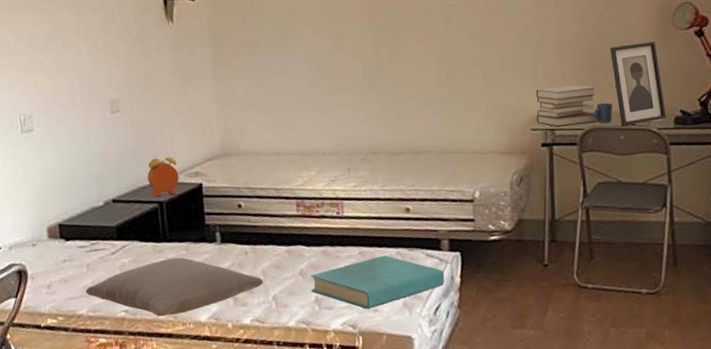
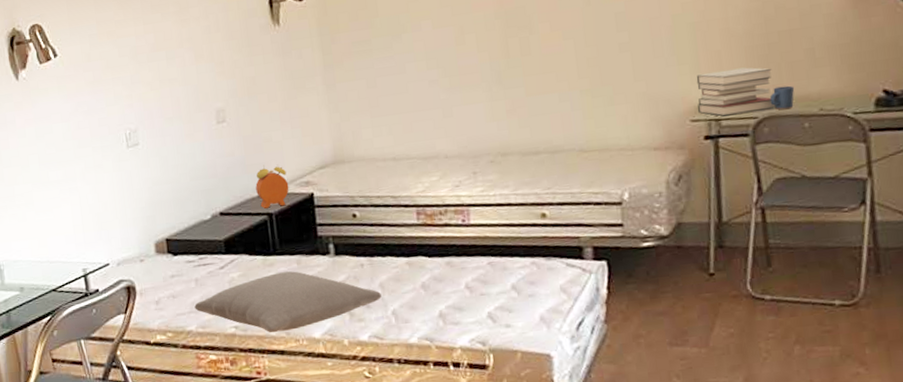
book: present [310,255,445,309] -> none [433,265,589,325]
picture frame: present [609,41,667,126] -> none [789,10,865,112]

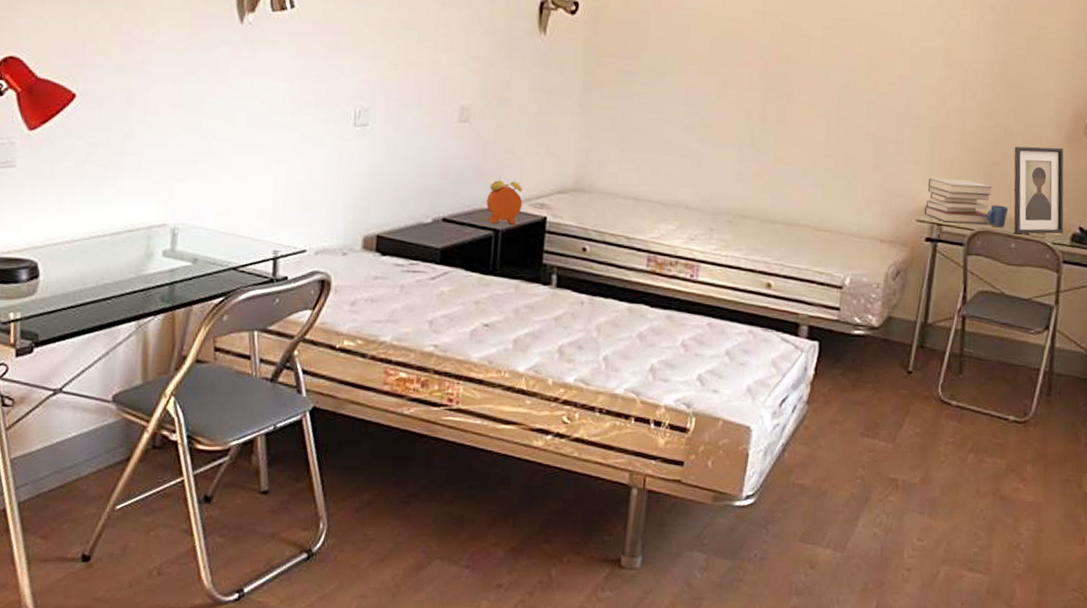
pillow: present [194,271,382,333] -> none [394,295,596,360]
picture frame: none [789,10,865,112] -> present [1013,146,1064,235]

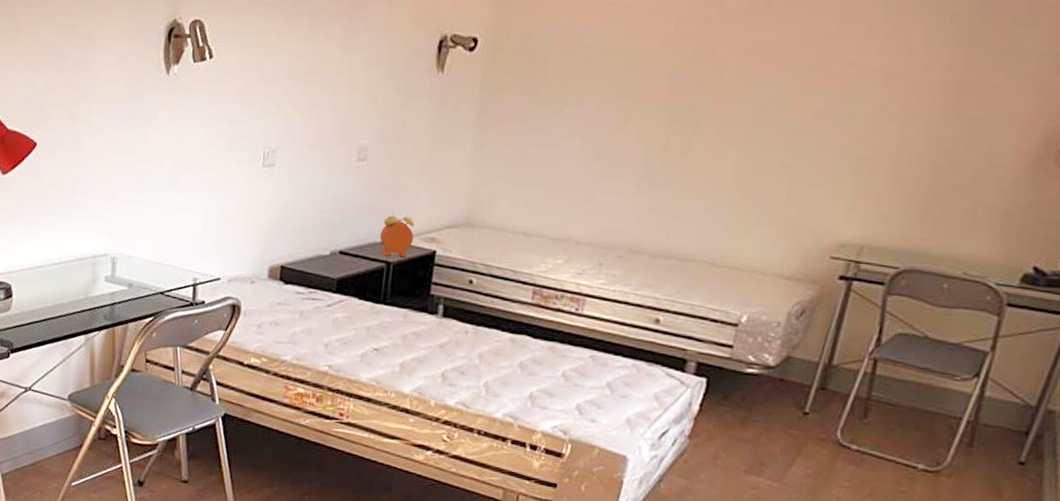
books: present [924,178,993,225] -> none [840,212,928,263]
mug: present [986,204,1009,228] -> none [916,241,945,267]
picture frame: present [1013,146,1064,235] -> none [948,176,1025,275]

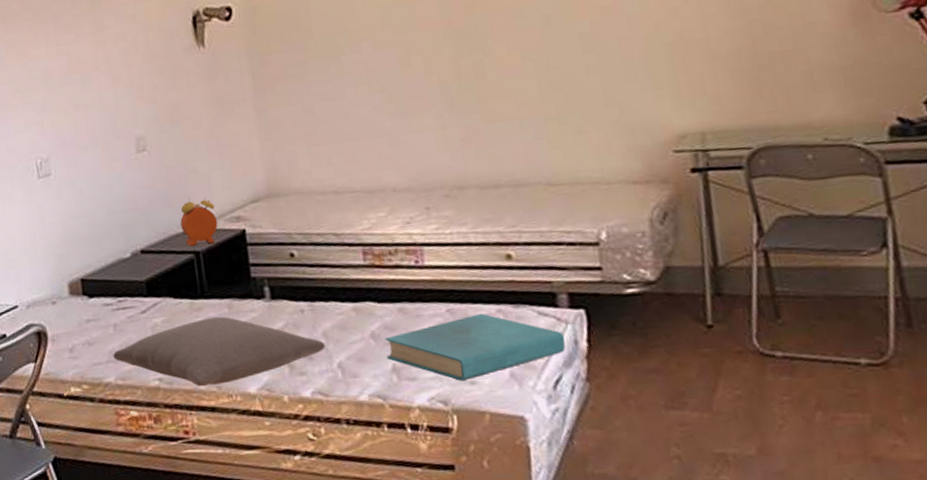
pillow: none [294,322,478,381] -> present [113,316,325,387]
book: none [527,364,683,418] -> present [385,313,566,381]

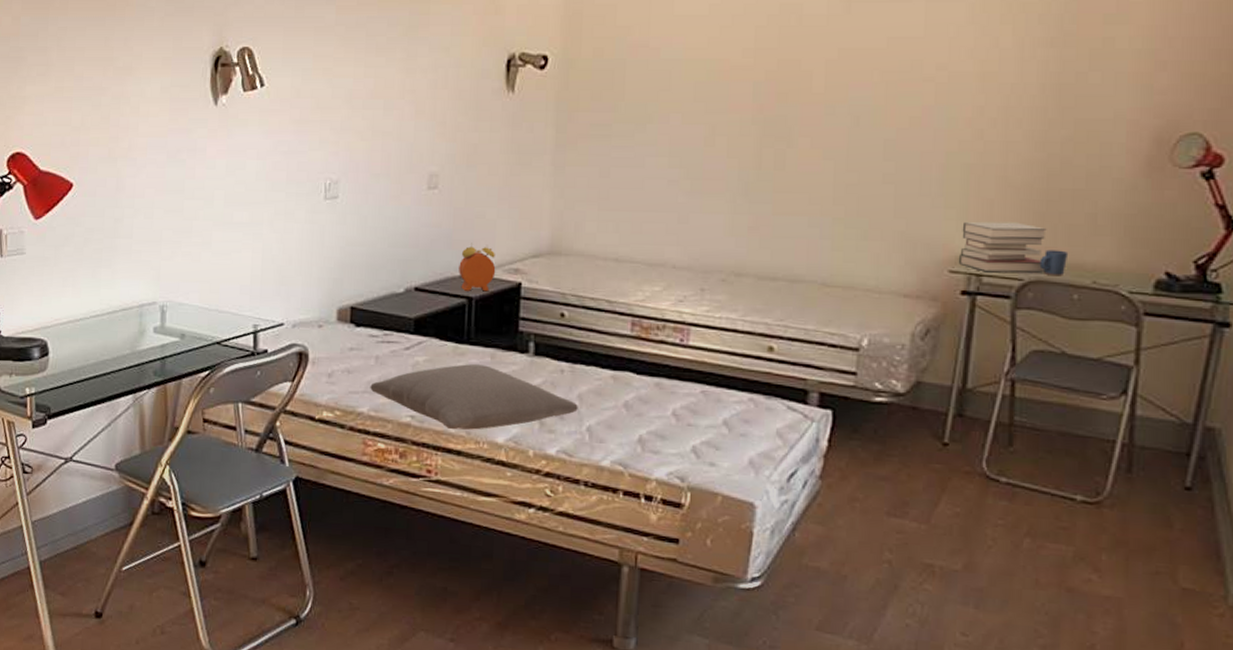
book: present [385,313,566,381] -> none [635,399,808,461]
books: none [677,92,772,147] -> present [958,221,1047,273]
mug: none [764,112,793,140] -> present [1039,249,1069,276]

